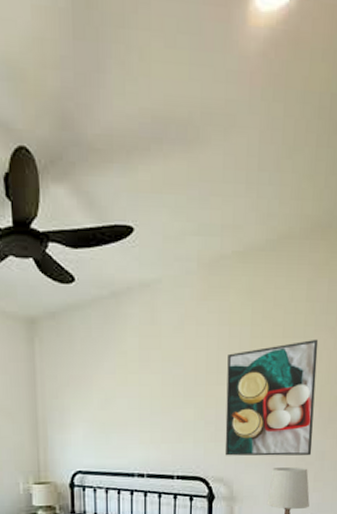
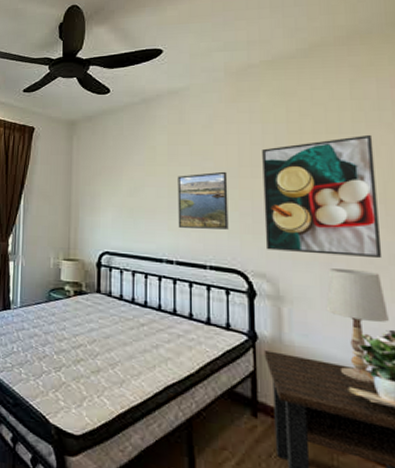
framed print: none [149,379,196,440] -> present [177,171,229,230]

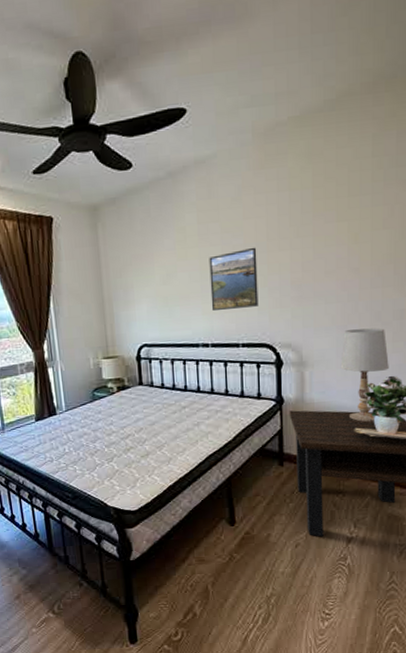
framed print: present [262,134,383,259] -> none [289,193,389,321]

